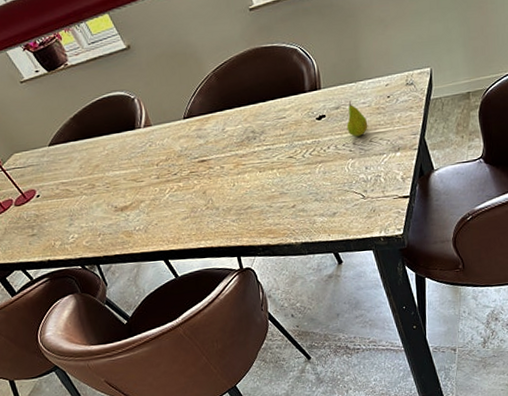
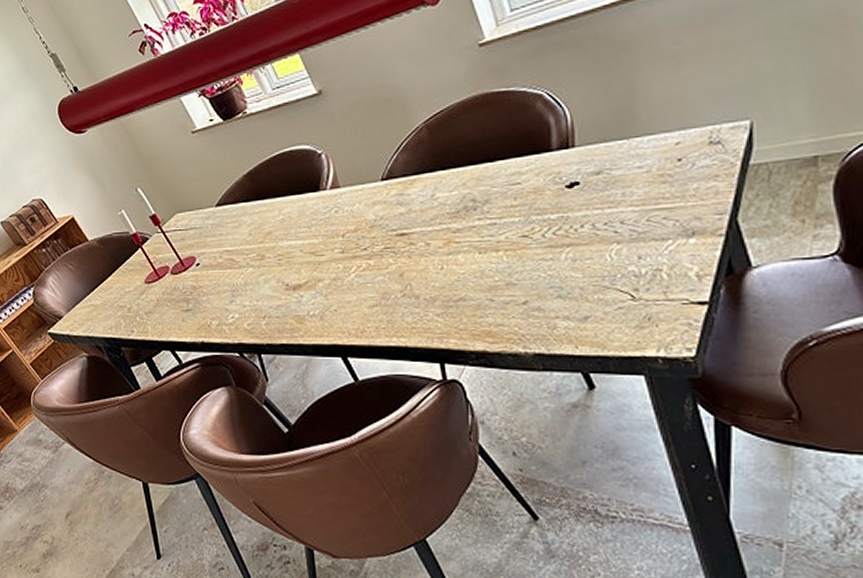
fruit: present [346,100,368,137] -> none [611,162,645,213]

